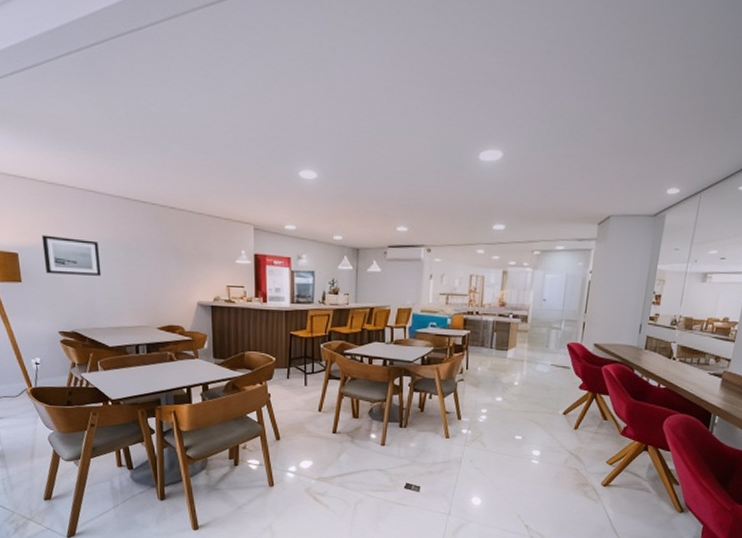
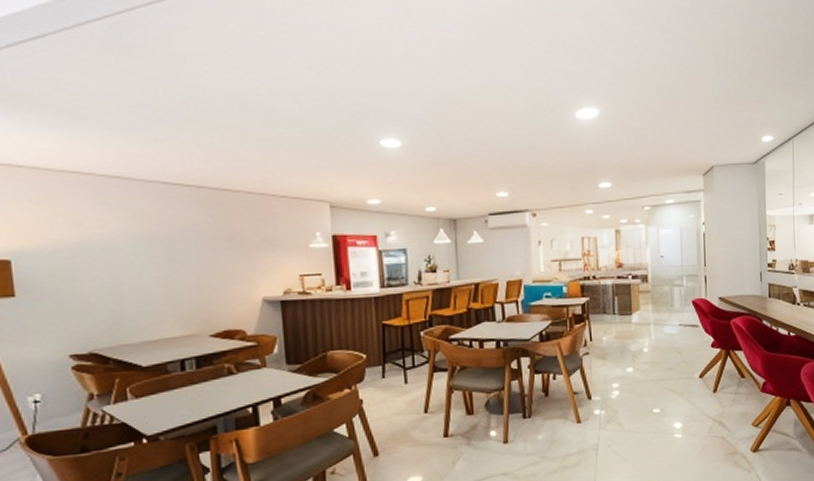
wall art: present [41,235,102,276] -> none [46,234,132,282]

